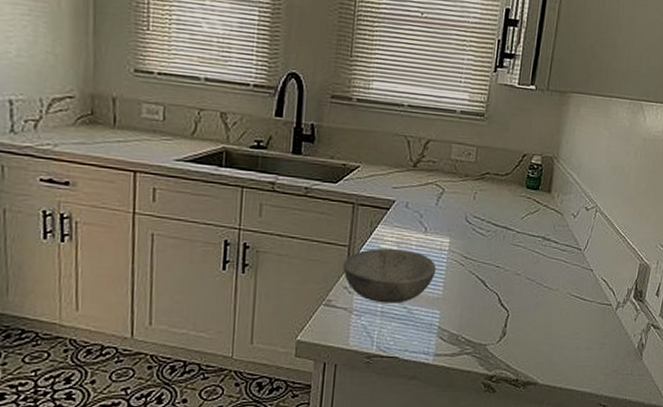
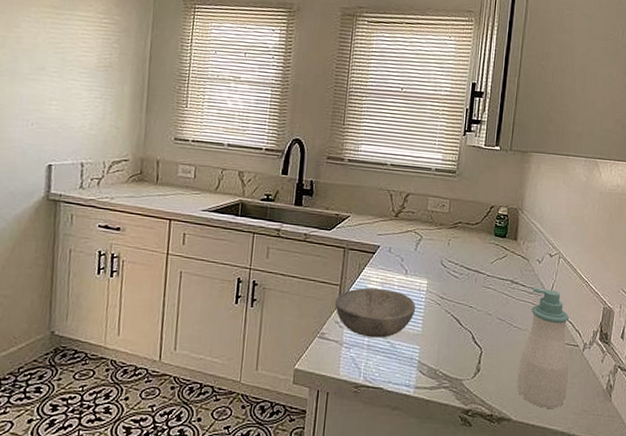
soap bottle: none [545,244,604,370] -> present [517,287,570,408]

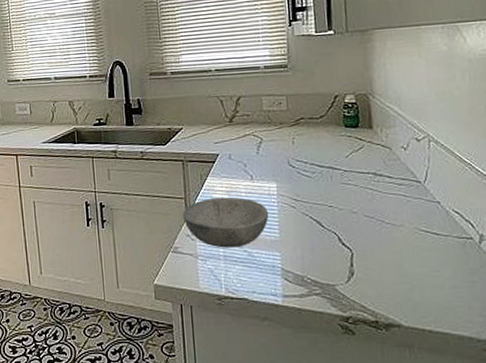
soap bottle: present [517,287,570,408] -> none [400,177,468,311]

